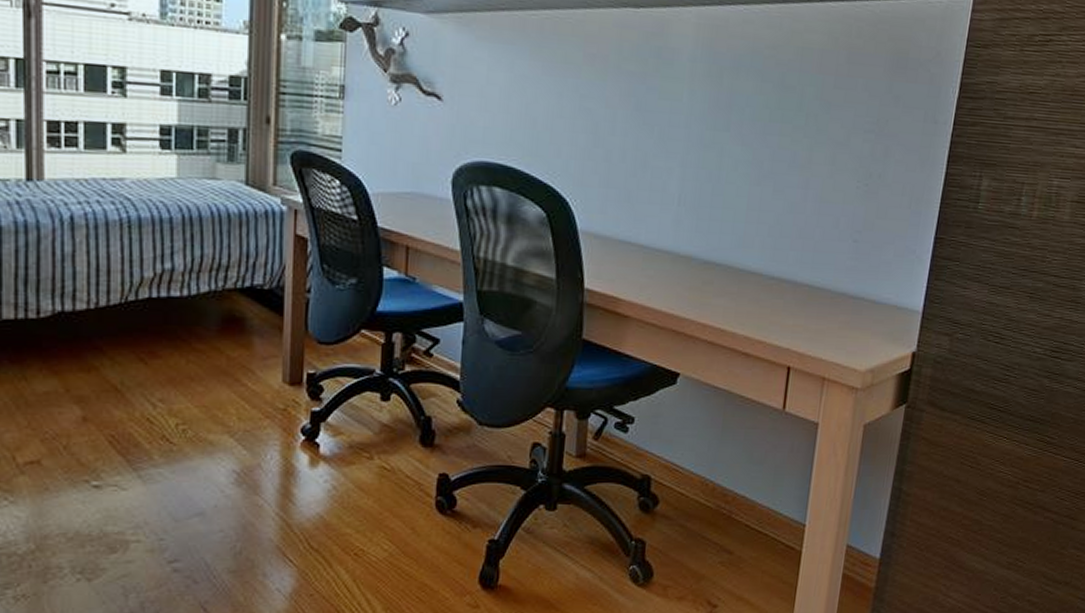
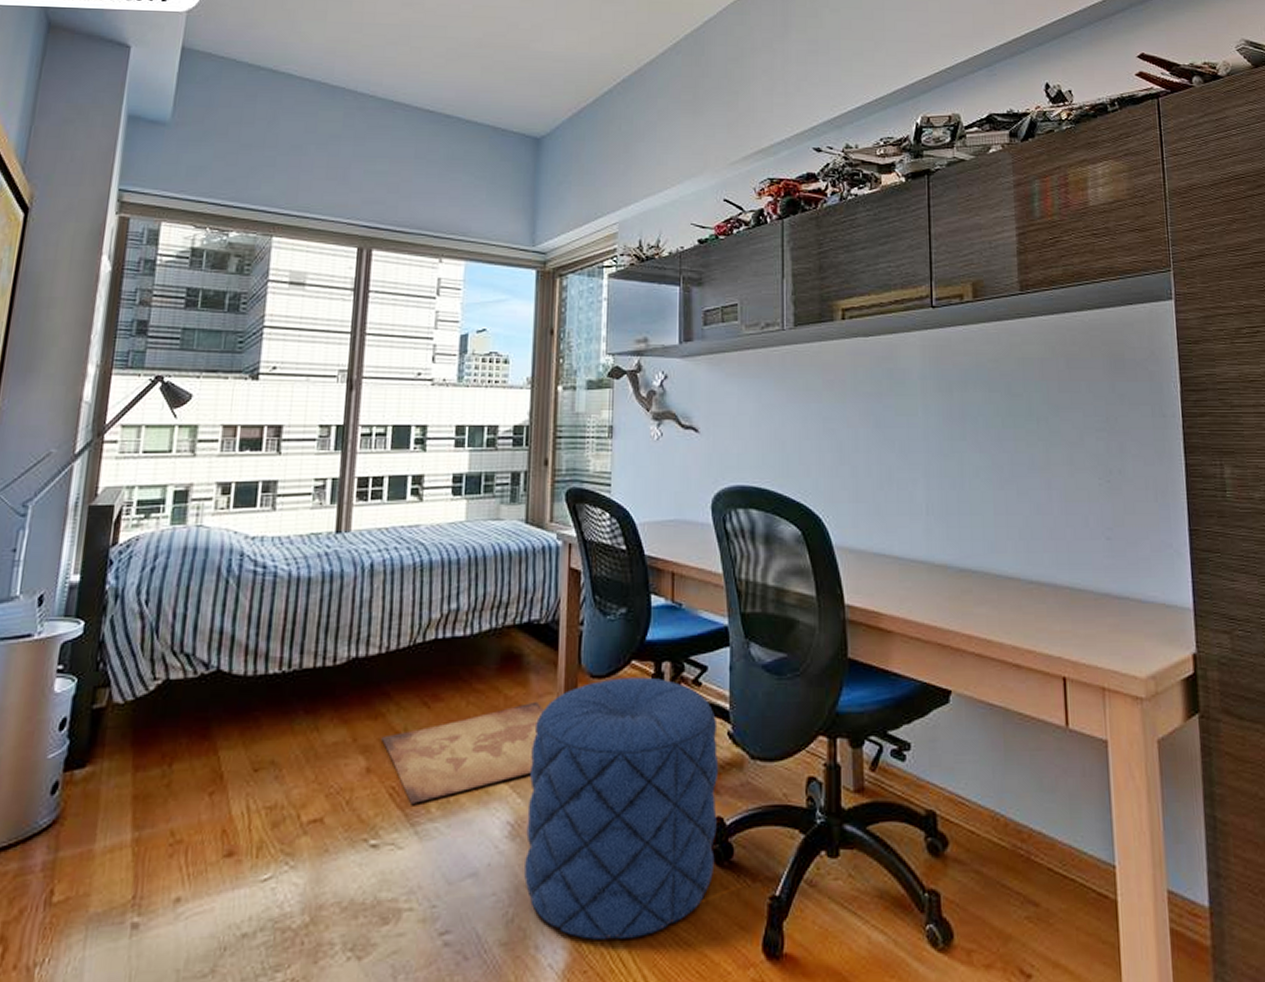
rug: none [95,363,268,451] -> present [380,701,543,804]
pouf: none [251,345,447,570] -> present [524,677,719,940]

